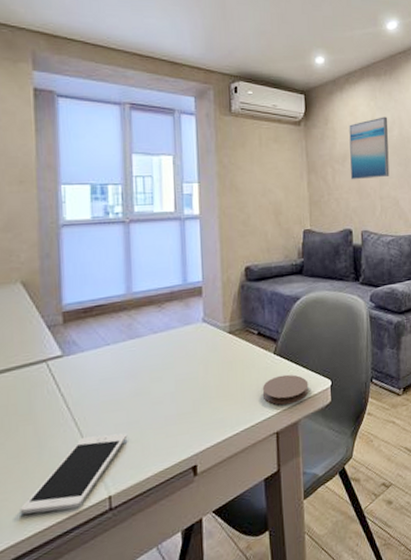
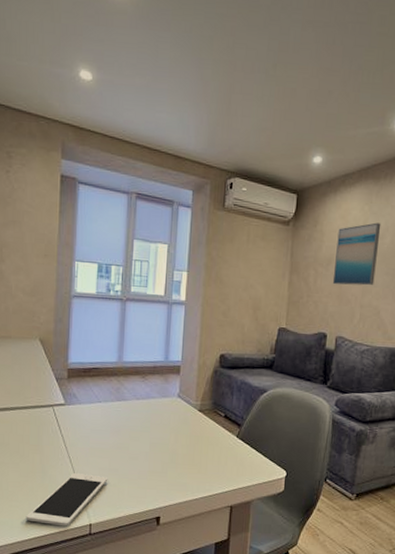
coaster: present [262,374,309,405] -> none [222,457,265,485]

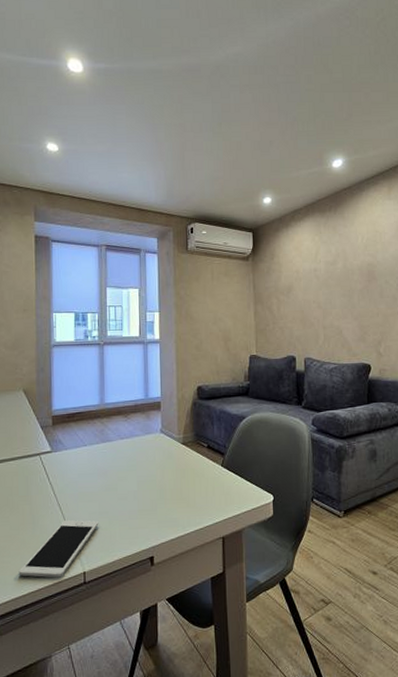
wall art: present [332,222,381,286] -> none [294,250,333,310]

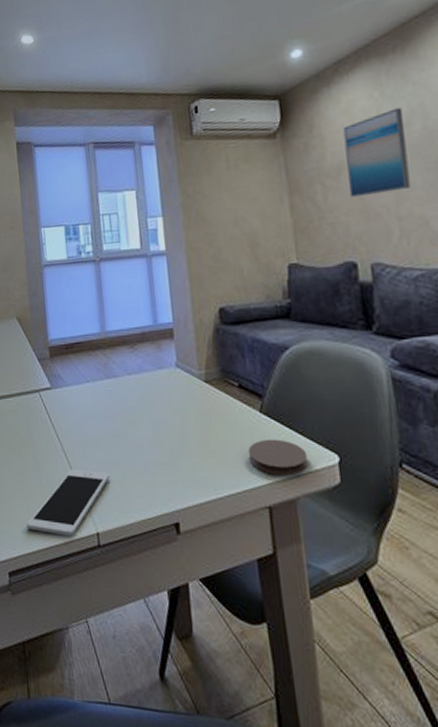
coaster: none [210,486,252,514] -> present [247,439,308,476]
wall art: none [294,250,333,310] -> present [343,107,411,198]

